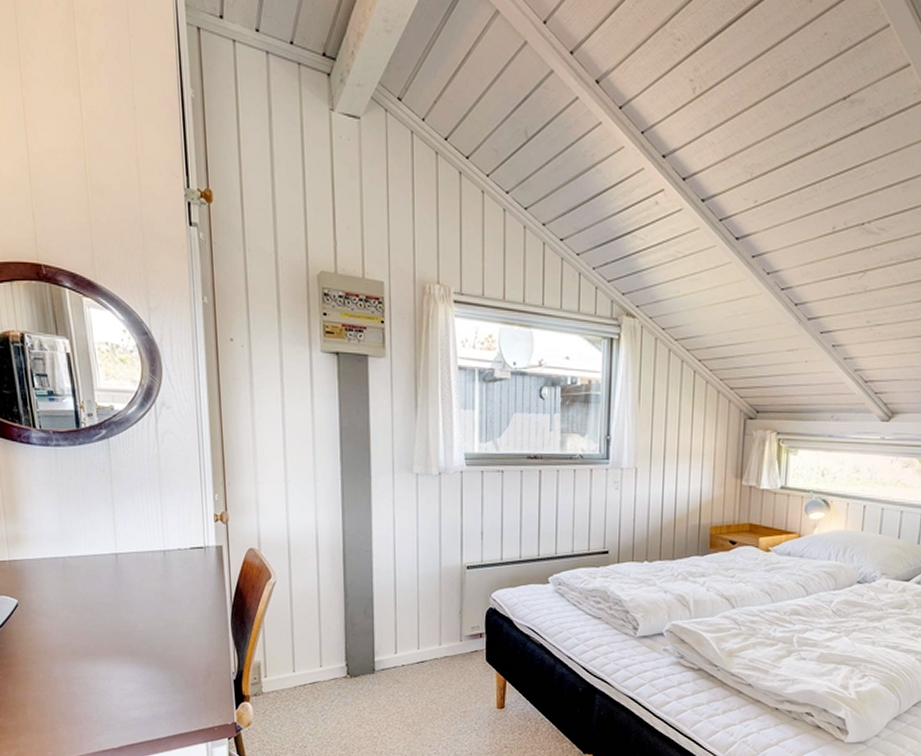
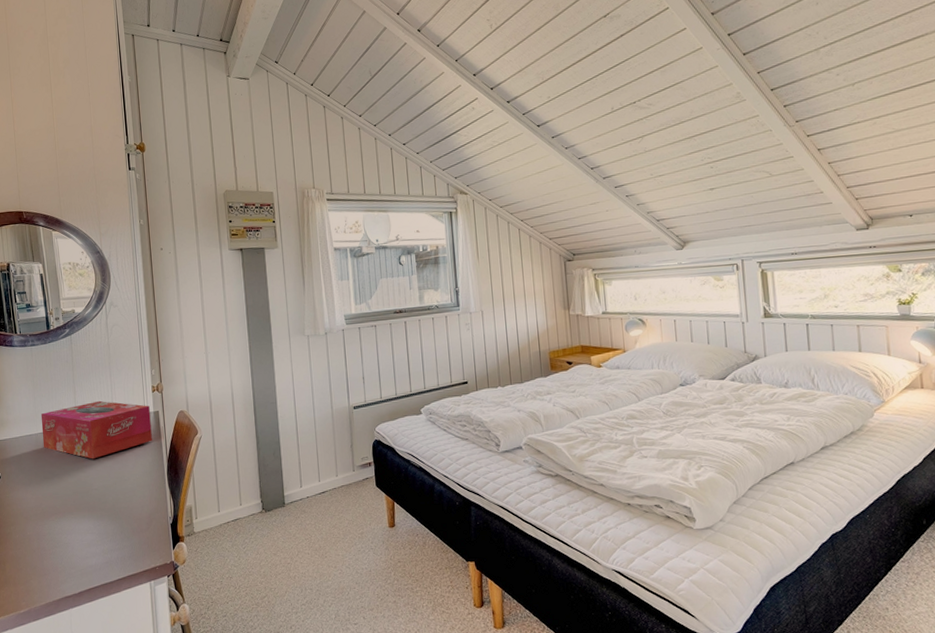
tissue box: none [69,525,213,595] -> present [40,400,152,459]

